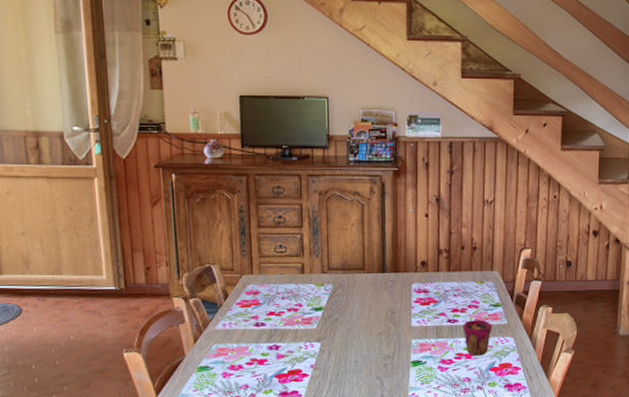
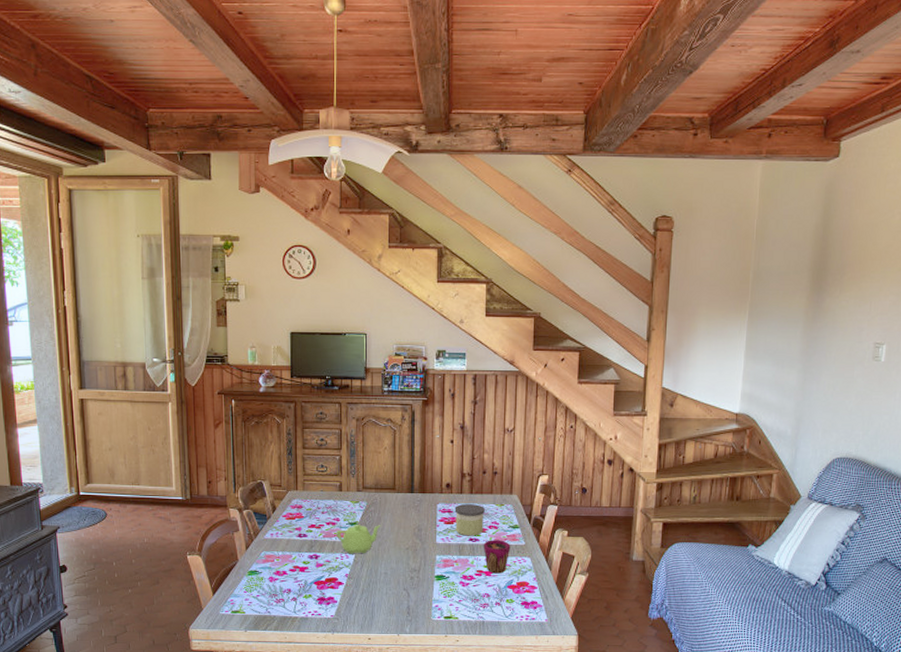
teapot: none [298,309,350,343] -> present [335,524,381,554]
candle: none [431,282,464,317] -> present [454,503,485,536]

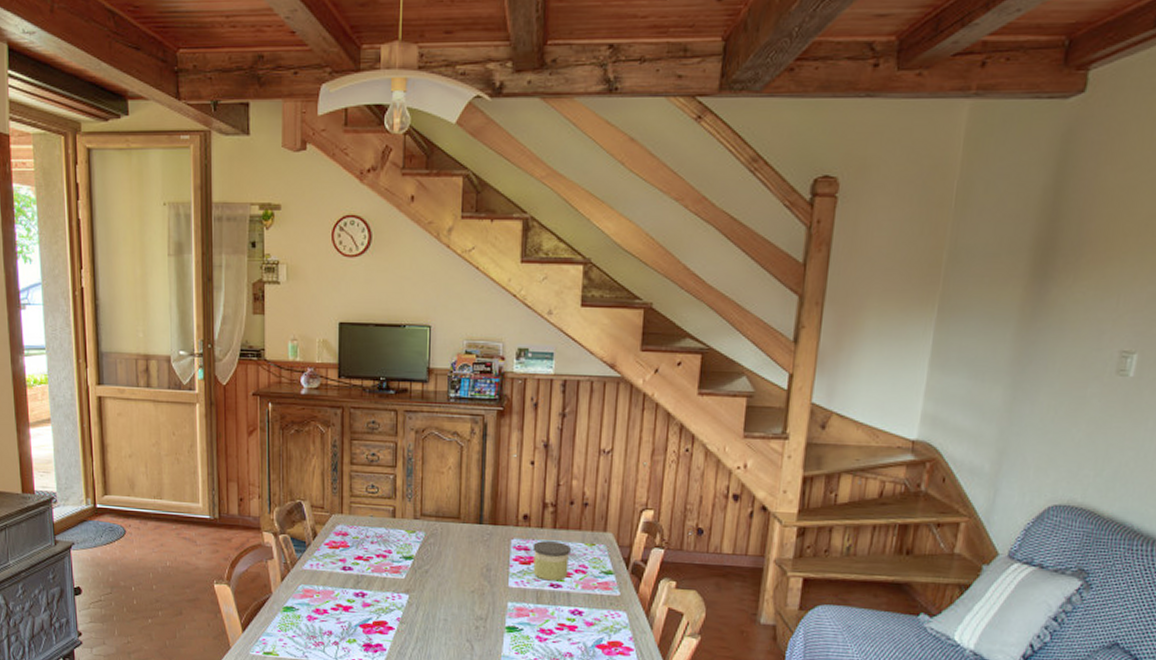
teapot: present [335,524,381,554] -> none [386,558,441,595]
cup: present [483,540,511,574] -> none [567,587,602,630]

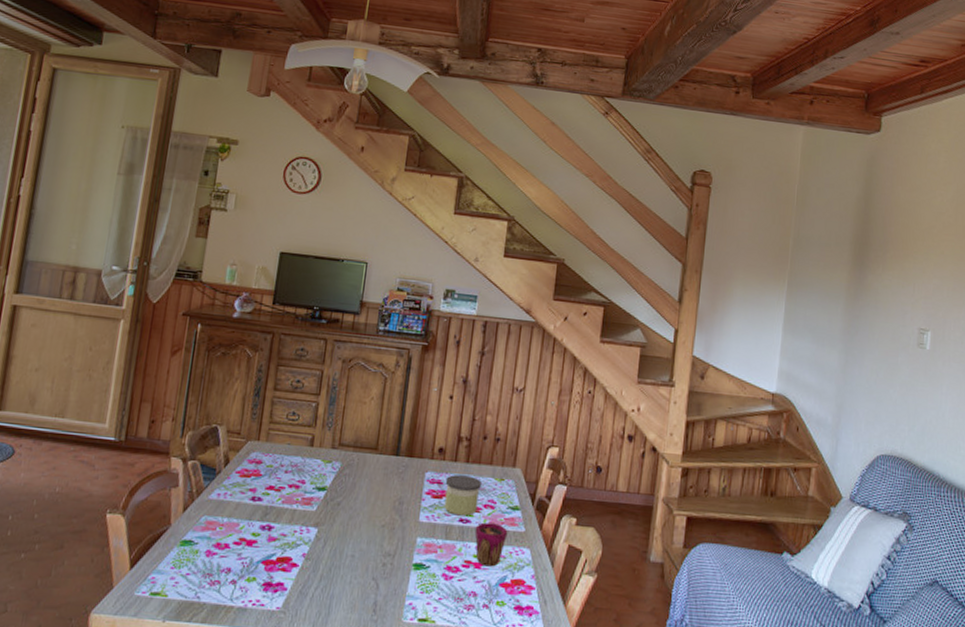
cup: none [567,587,602,630] -> present [474,522,508,567]

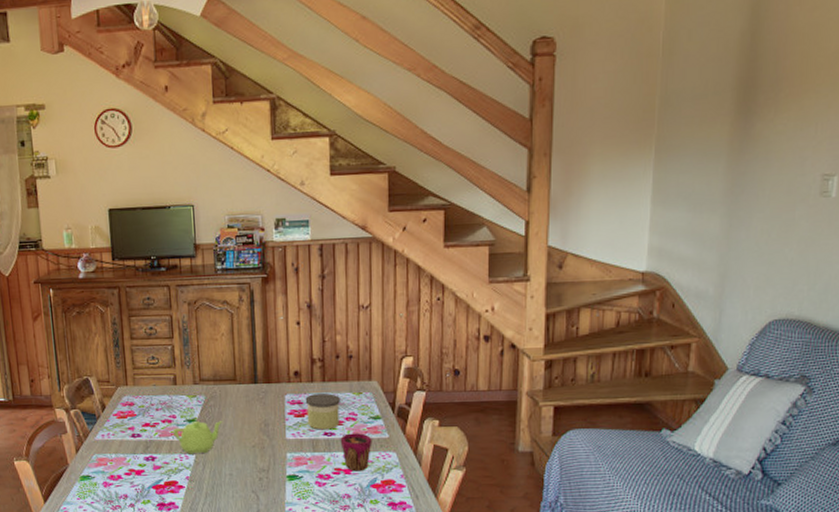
teapot: none [297,489,355,529] -> present [172,420,223,454]

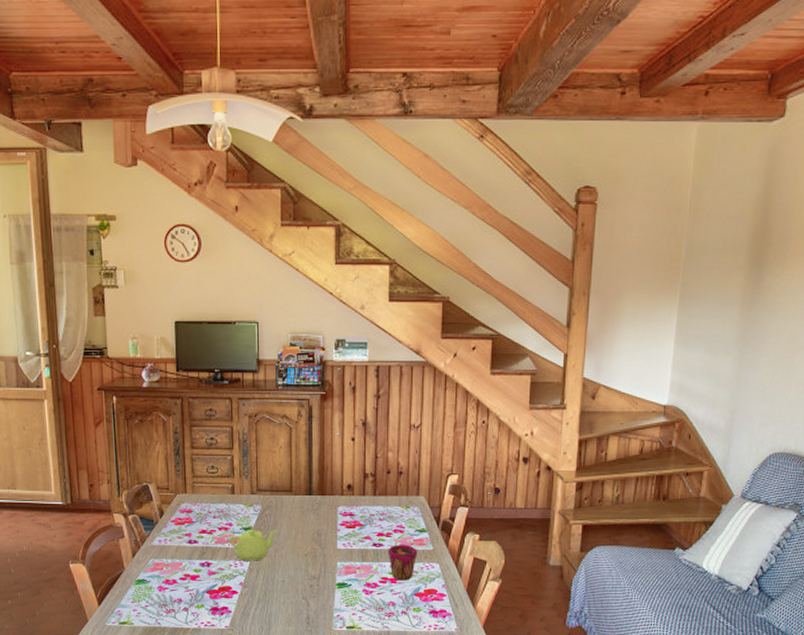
candle: present [305,392,340,430] -> none [356,506,389,541]

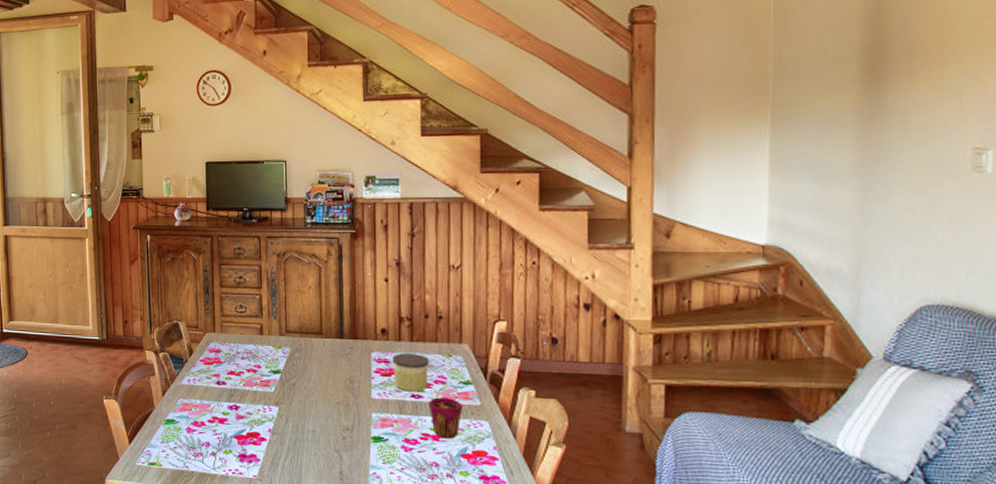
teapot: present [228,529,277,561] -> none [256,372,307,407]
candle: none [356,506,389,541] -> present [392,352,429,392]

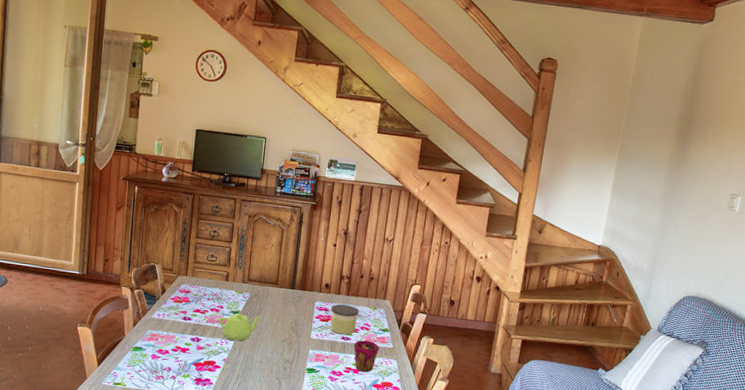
teapot: none [256,372,307,407] -> present [218,312,261,342]

